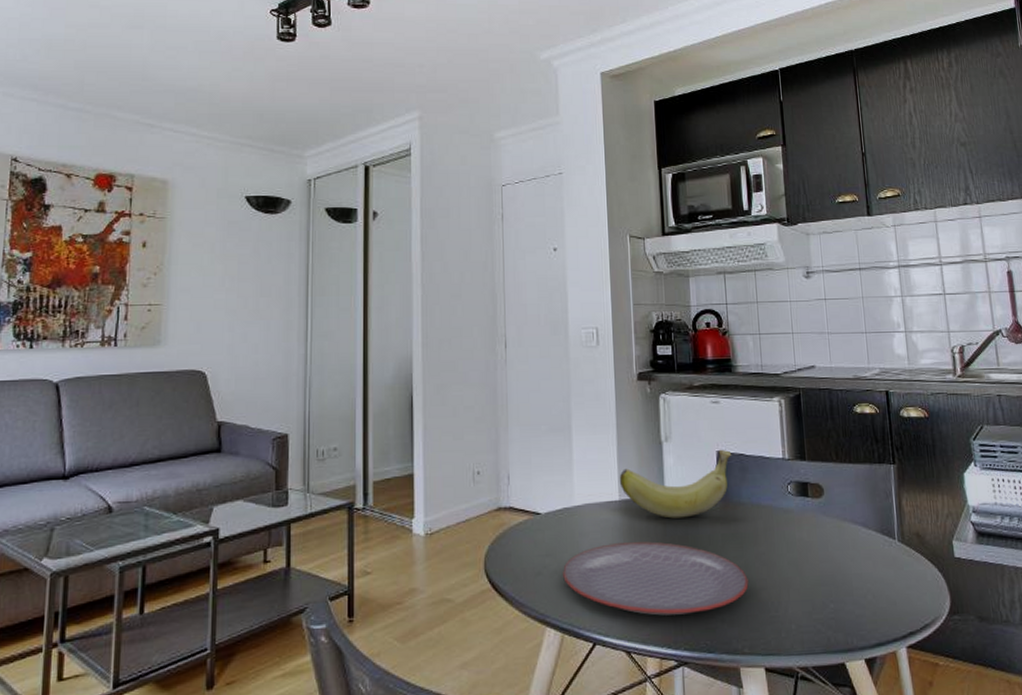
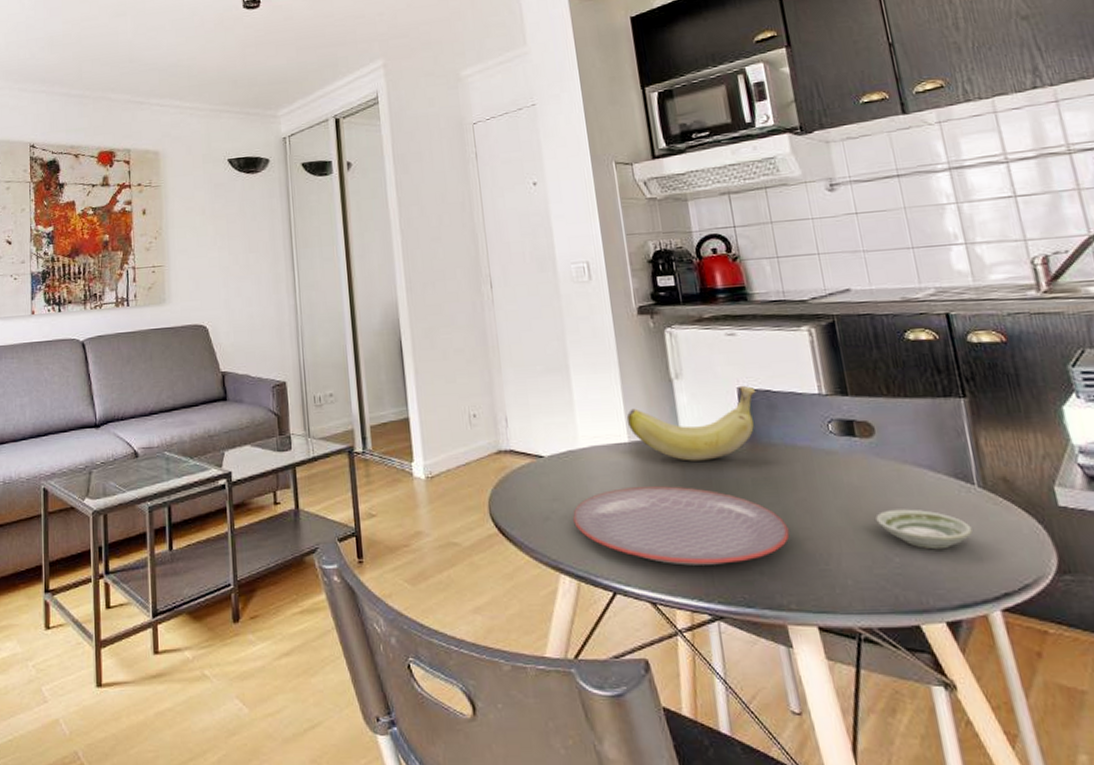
saucer: none [818,560,891,596] -> present [876,509,973,550]

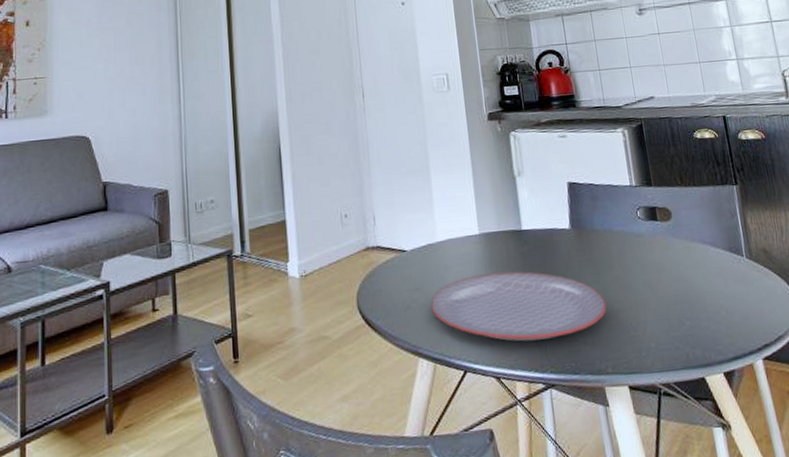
banana: present [626,385,756,461] -> none [477,180,582,249]
saucer: present [876,509,973,550] -> none [672,279,742,313]

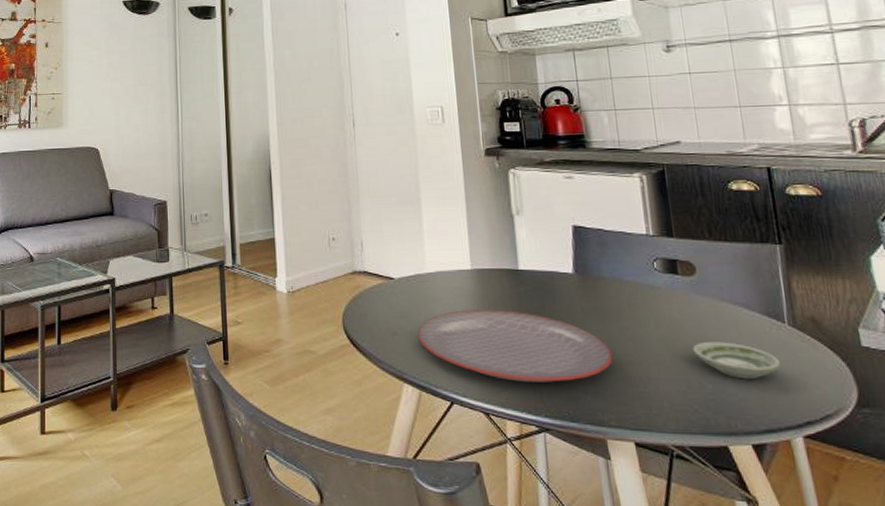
saucer: none [672,279,742,313] -> present [692,341,781,380]

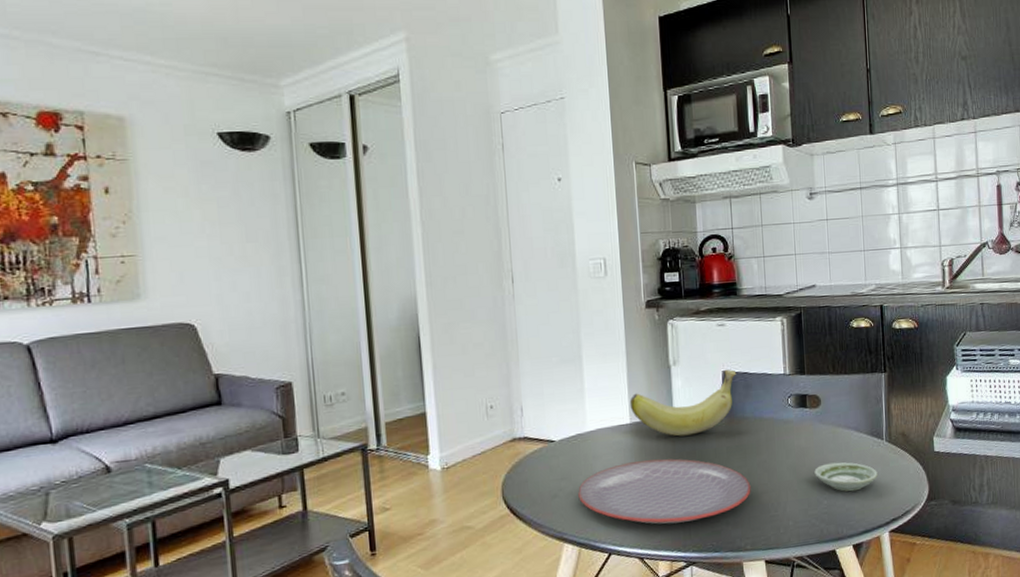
banana: none [470,223,589,289] -> present [629,369,737,437]

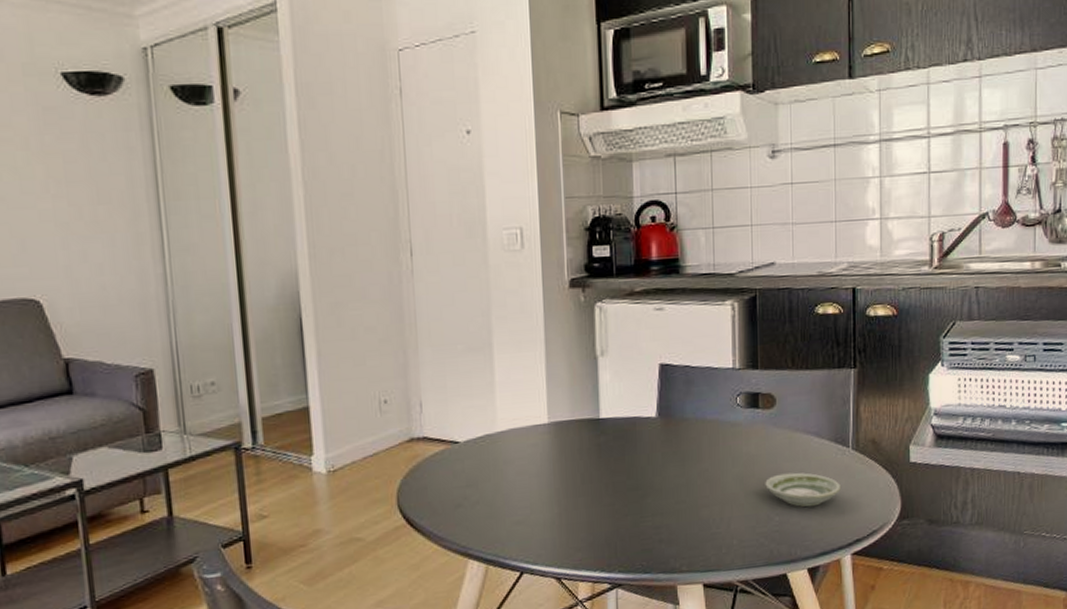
plate: present [578,458,751,525] -> none [486,465,689,540]
banana: present [629,369,737,437] -> none [548,361,676,440]

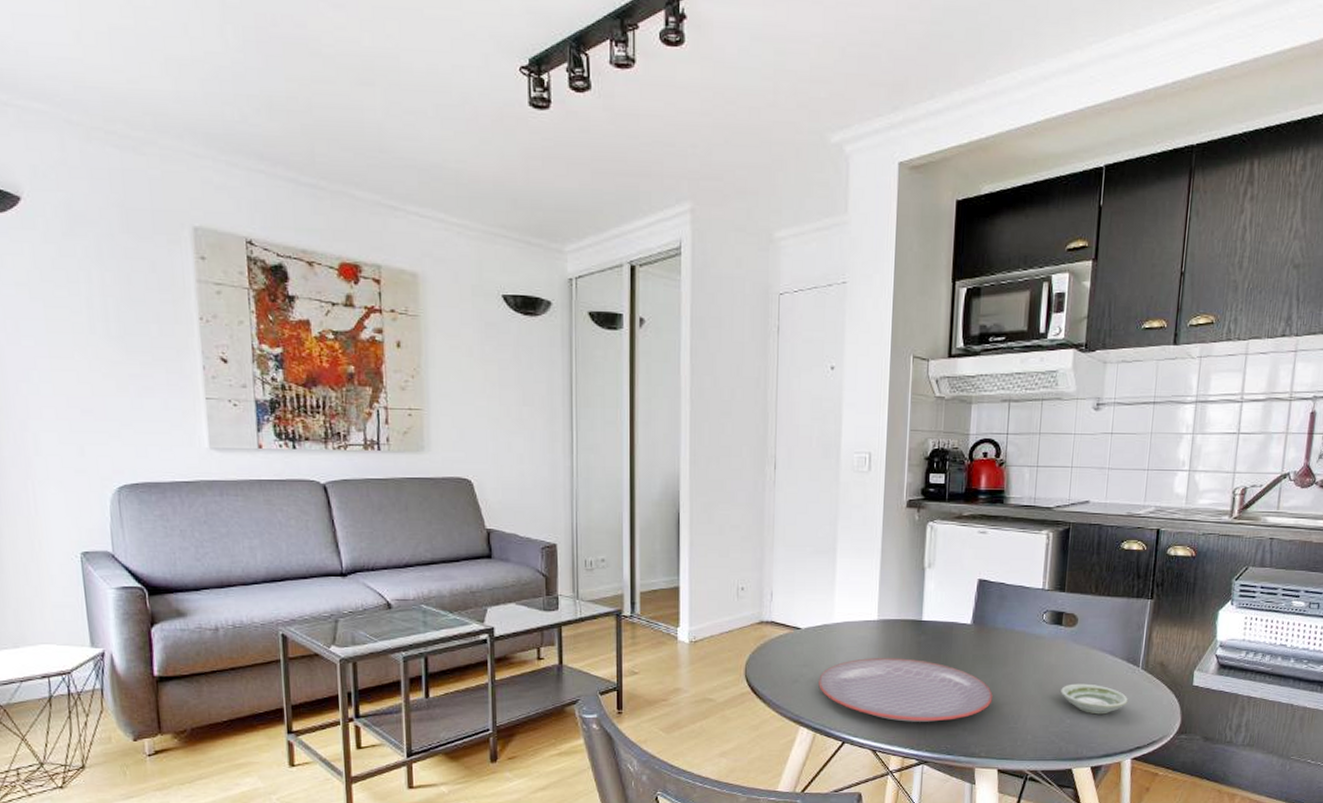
plate: none [486,465,689,540] -> present [818,658,993,722]

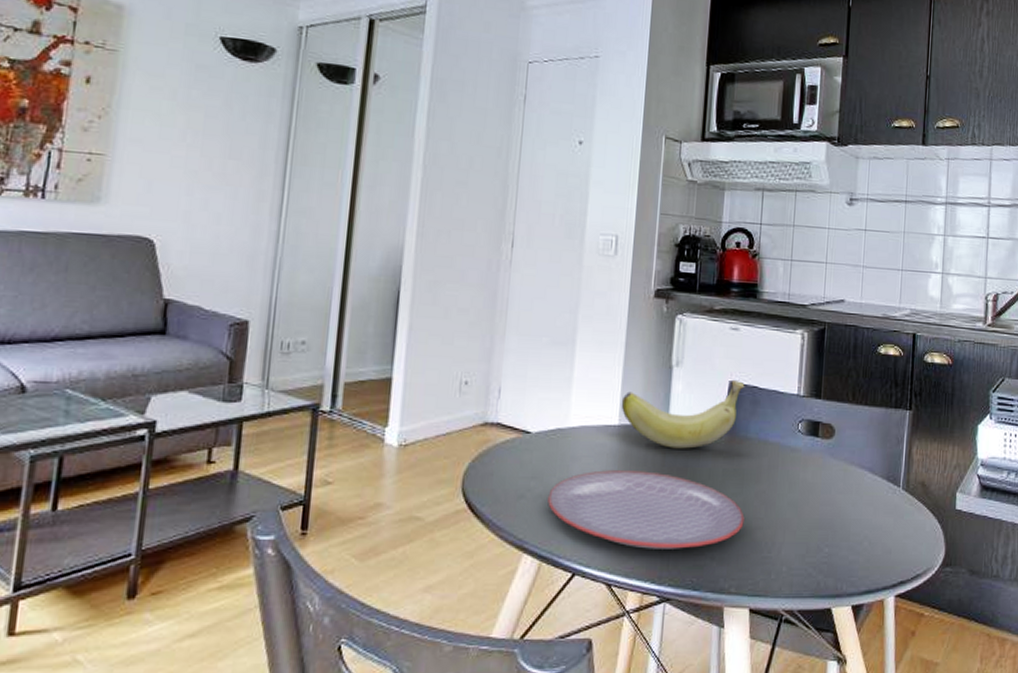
banana: none [879,577,993,639] -> present [621,379,745,449]
saucer: present [1061,683,1128,715] -> none [818,505,889,542]

